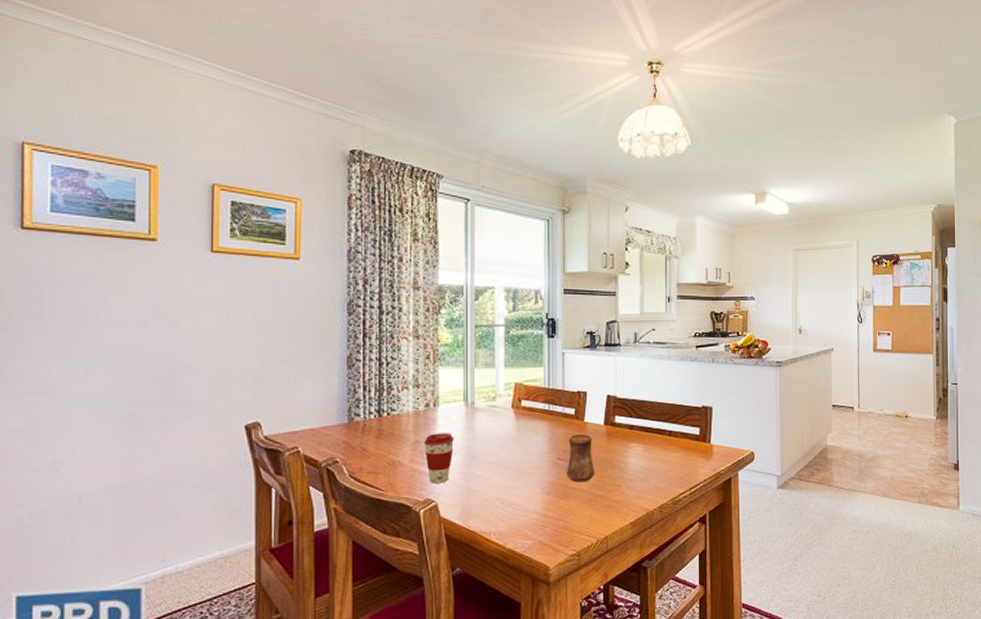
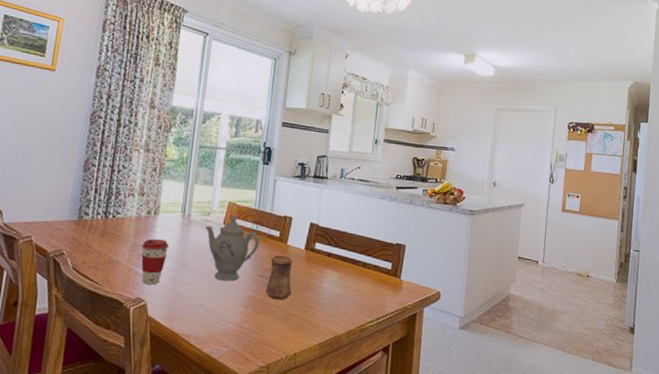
teapot: none [491,396,553,469] -> present [204,214,260,281]

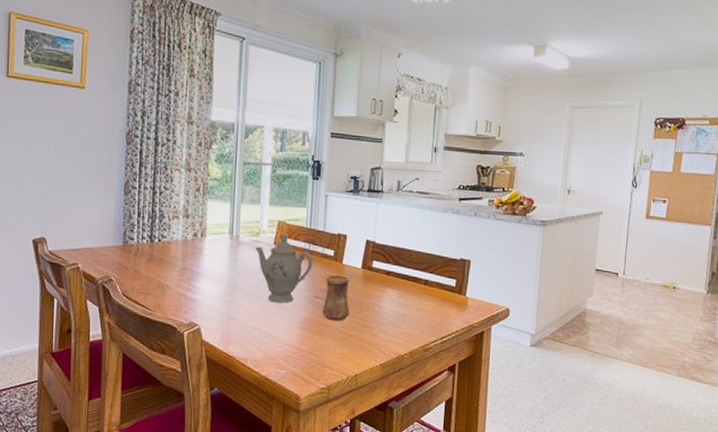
coffee cup: present [141,238,169,285] -> none [191,262,218,309]

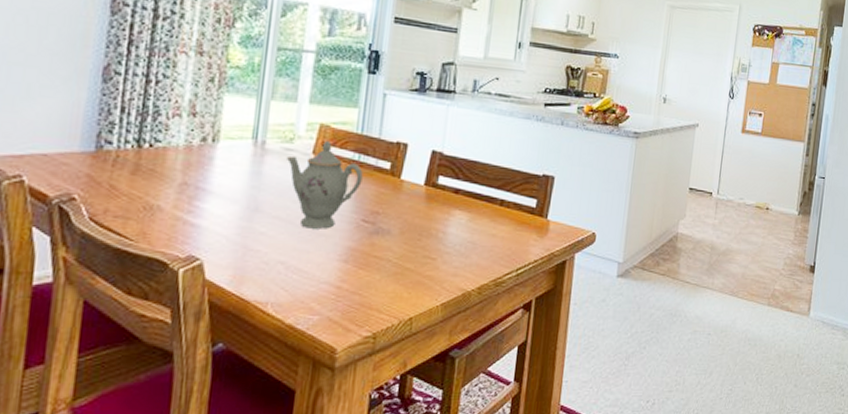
cup: present [322,274,350,321] -> none [372,193,408,251]

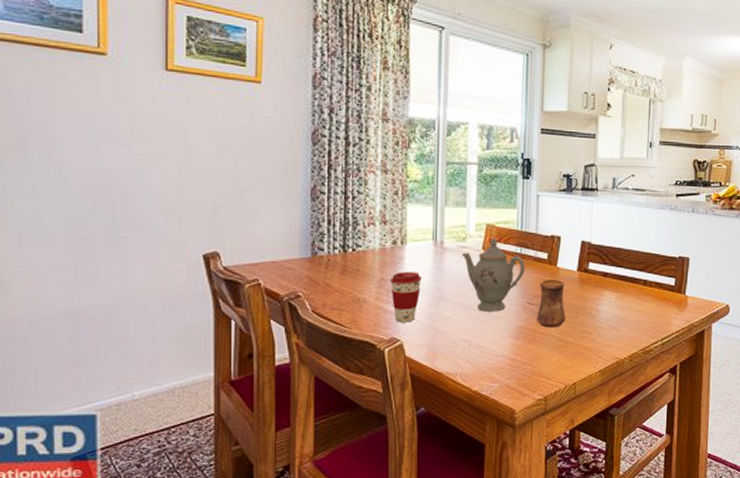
coffee cup: none [194,175,234,238] -> present [391,272,421,323]
cup: none [372,193,408,251] -> present [537,279,566,328]

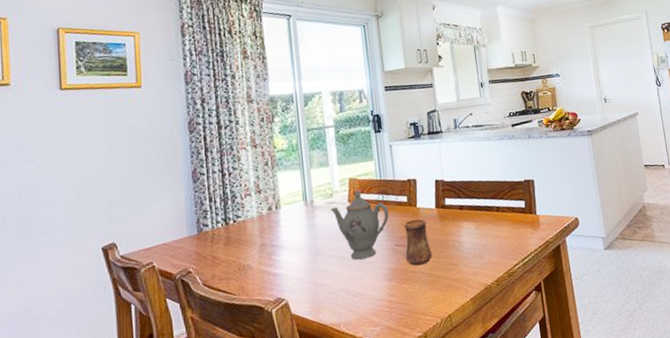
coffee cup: present [391,272,421,323] -> none [270,232,298,283]

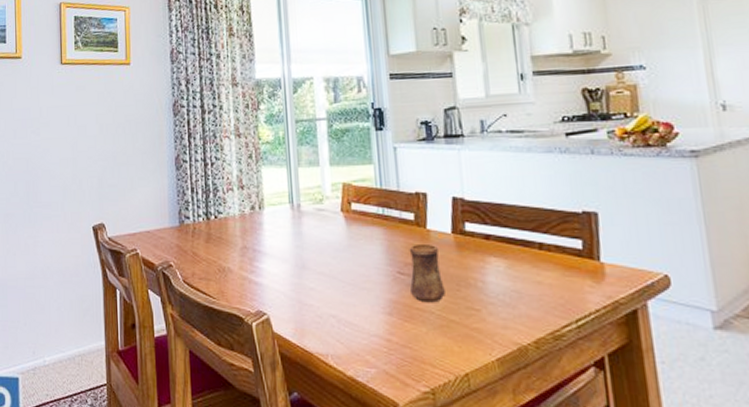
teapot: present [330,189,389,260] -> none [319,198,390,283]

